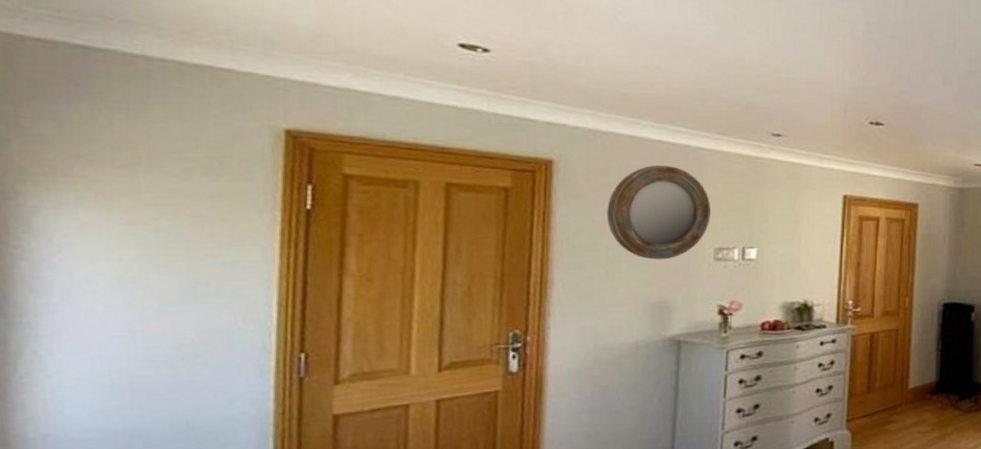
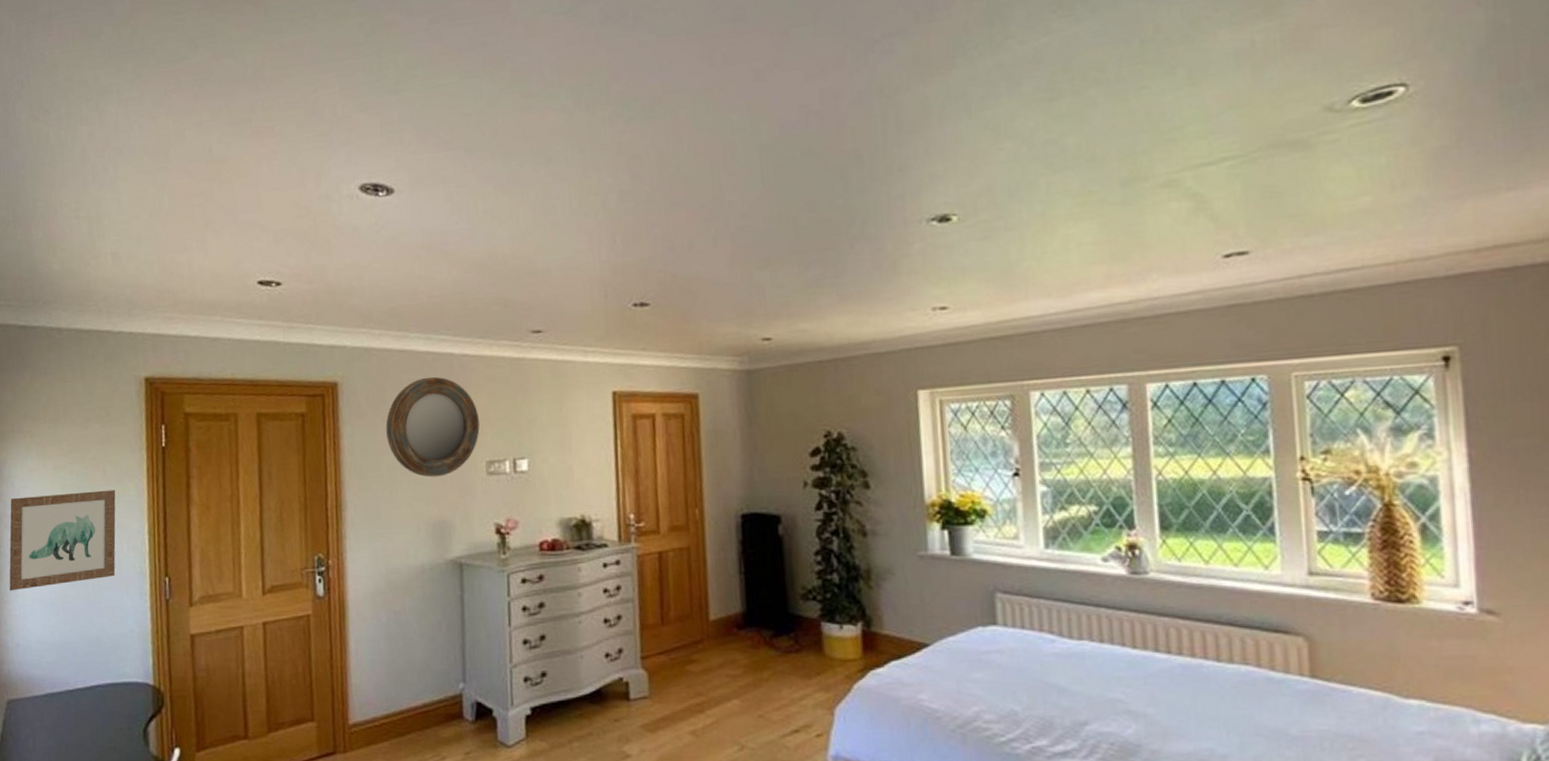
wall art: none [34,254,229,370] -> present [9,489,116,591]

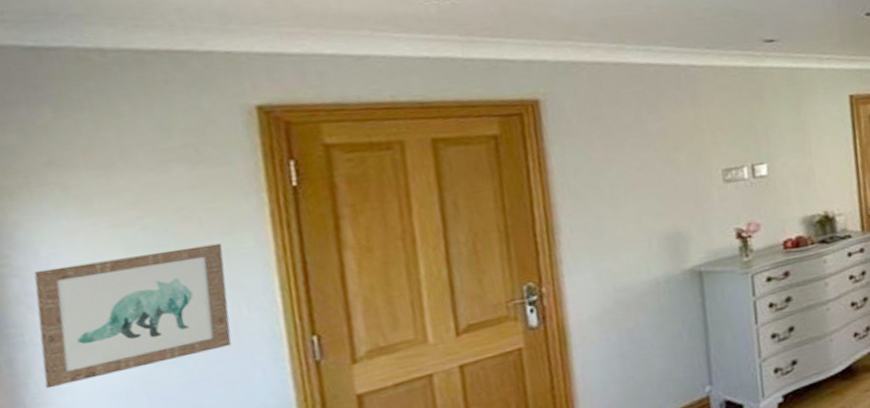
home mirror: present [386,376,480,477] -> none [603,89,714,191]

